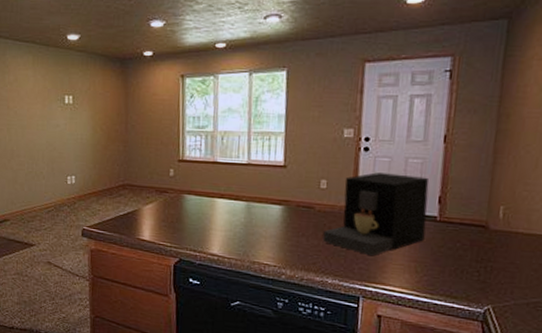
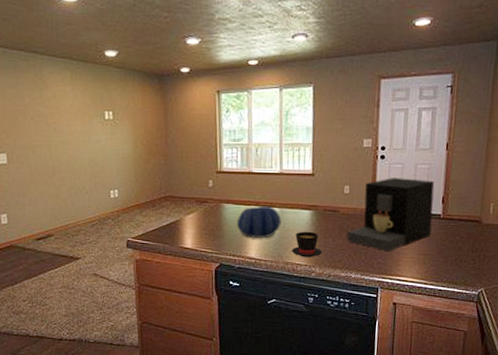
decorative bowl: none [198,198,250,234] -> present [236,205,283,238]
teacup: none [258,228,294,258] -> present [291,231,322,258]

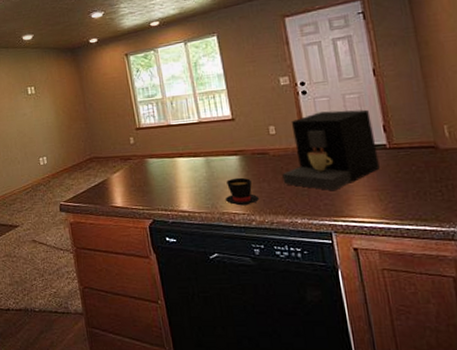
decorative bowl: present [236,205,283,238] -> none [163,155,211,190]

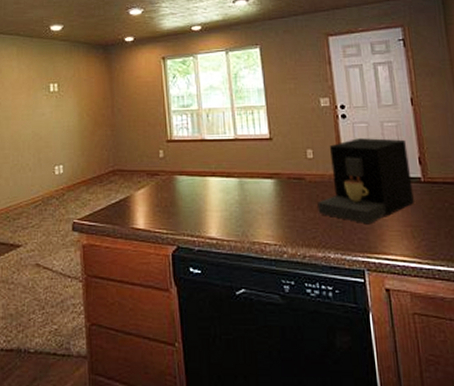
teacup: present [225,177,259,206] -> none [256,203,292,235]

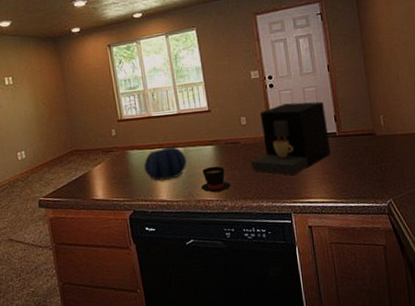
decorative bowl: none [192,175,243,214] -> present [143,146,188,181]
teacup: none [256,203,292,235] -> present [200,166,231,193]

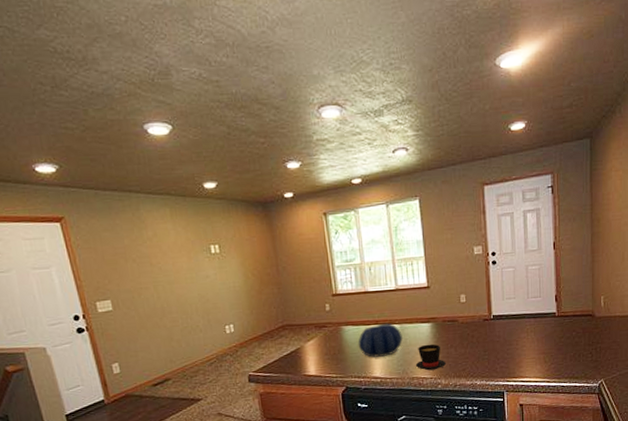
coffee maker: present [251,101,331,176] -> none [468,280,548,355]

